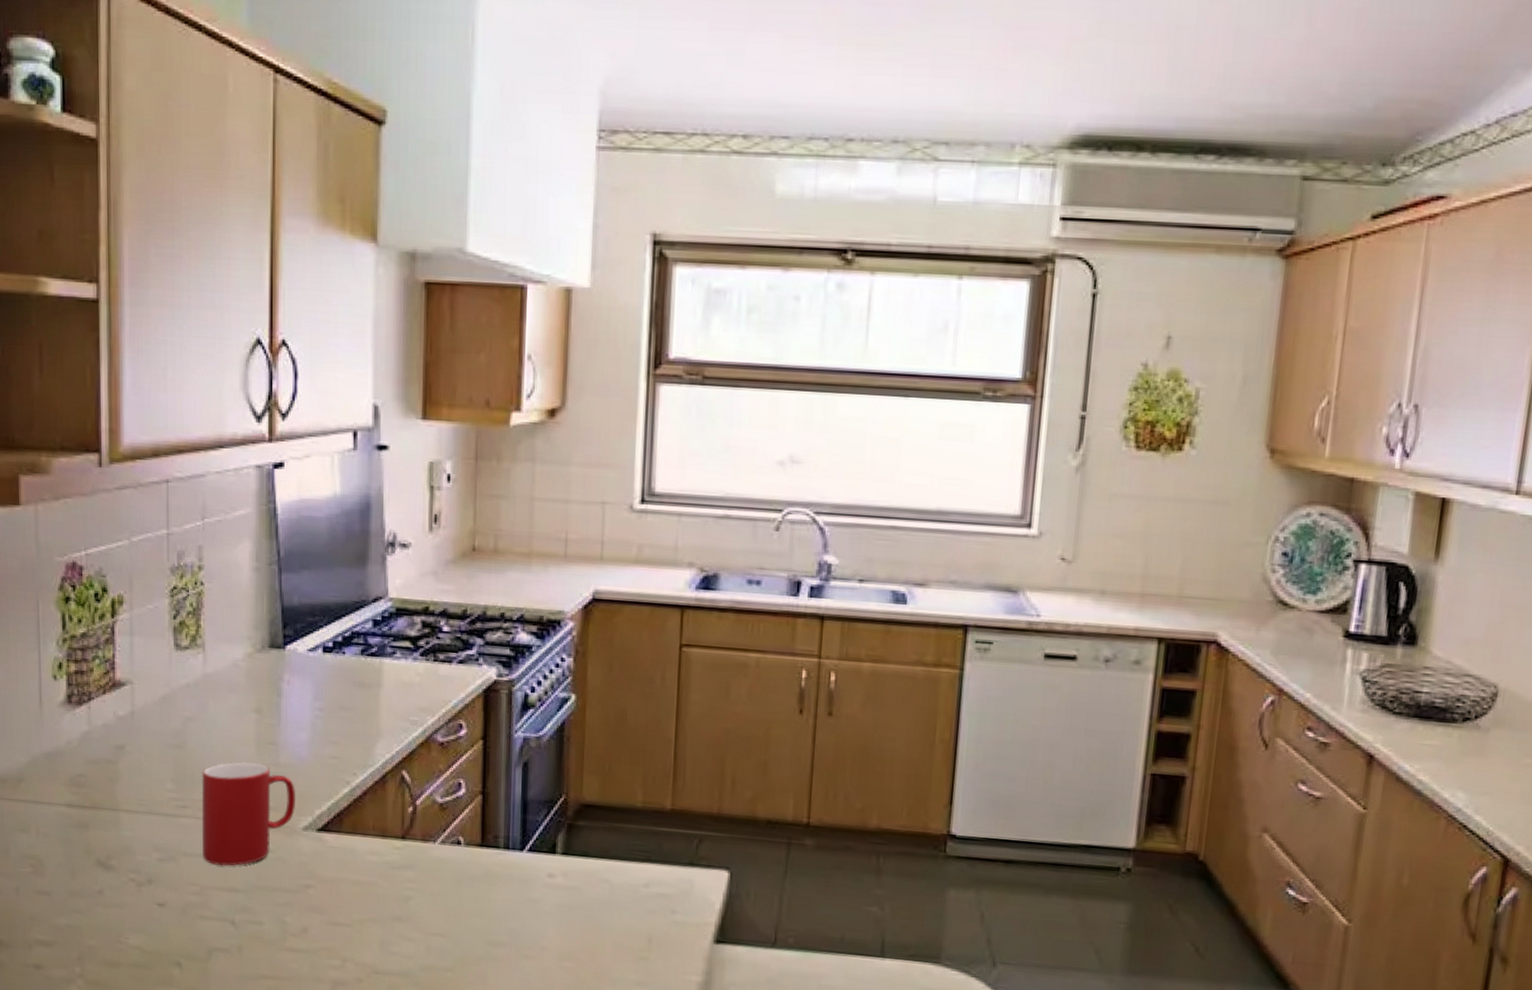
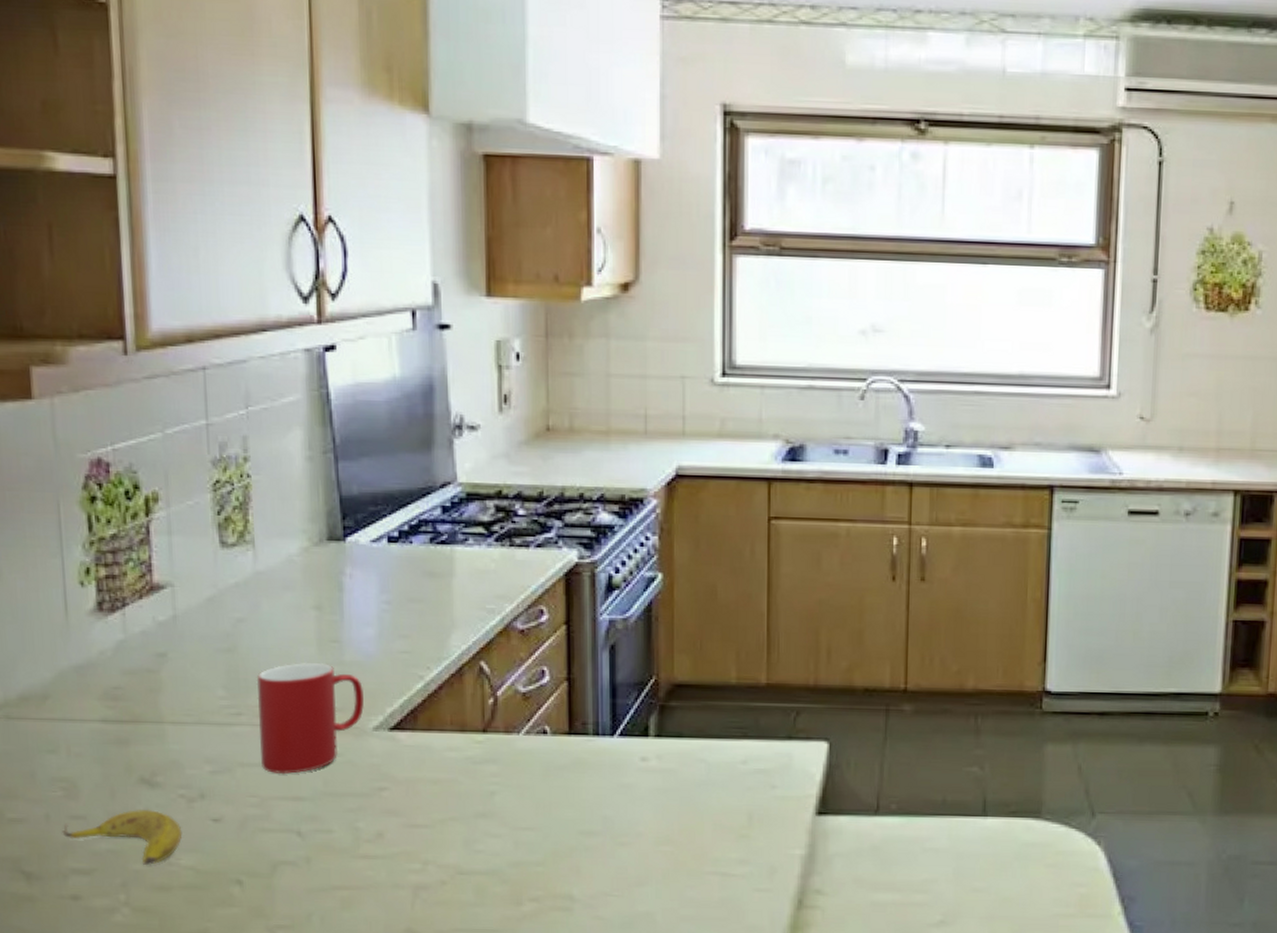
banana: none [29,889,131,942] -> present [62,809,183,865]

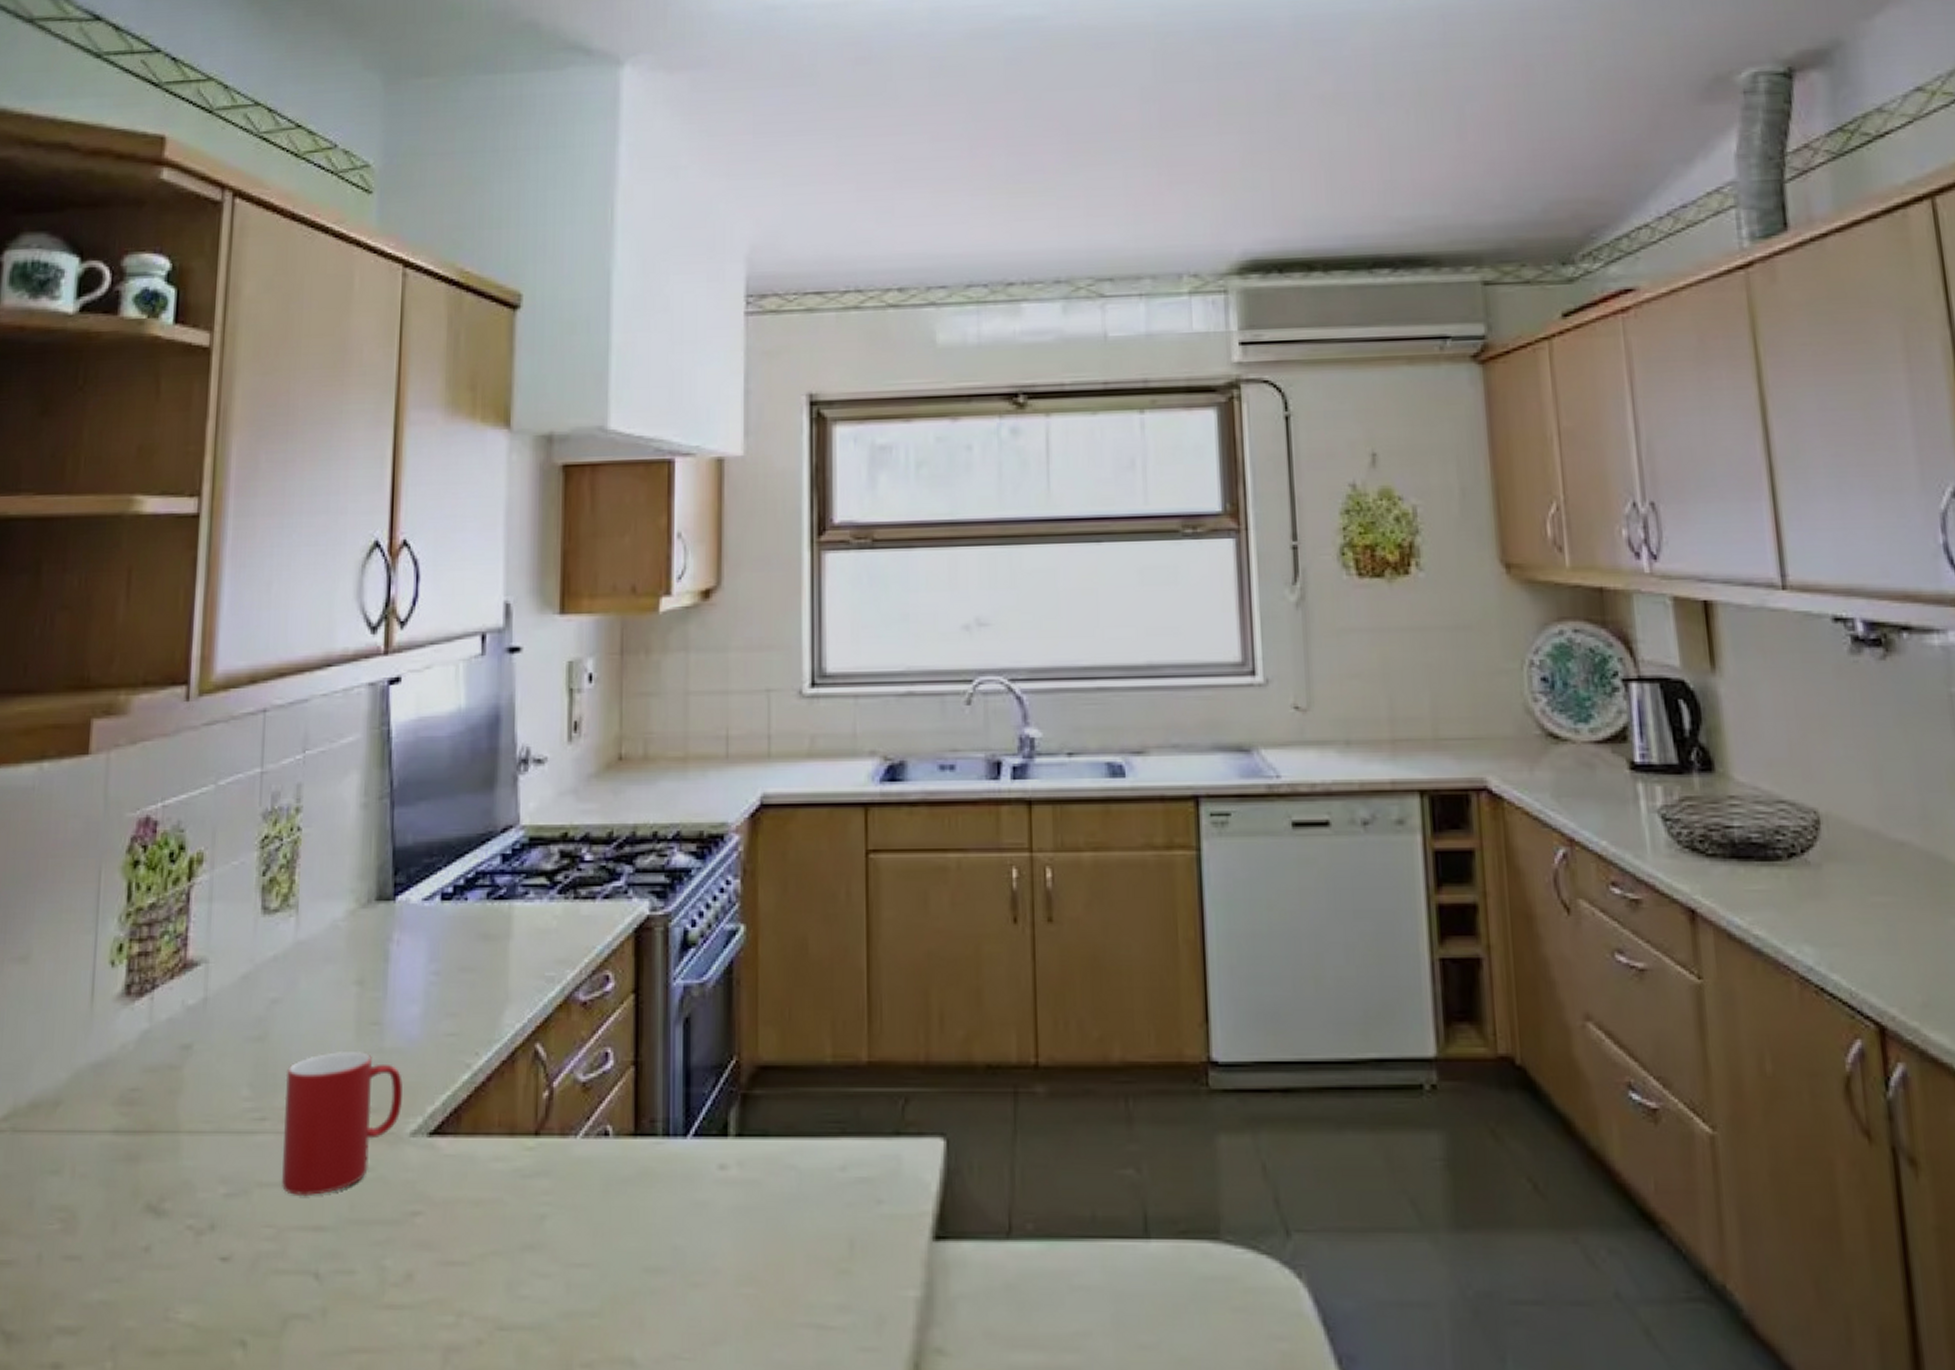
banana: present [62,809,183,865] -> none [53,1245,185,1321]

